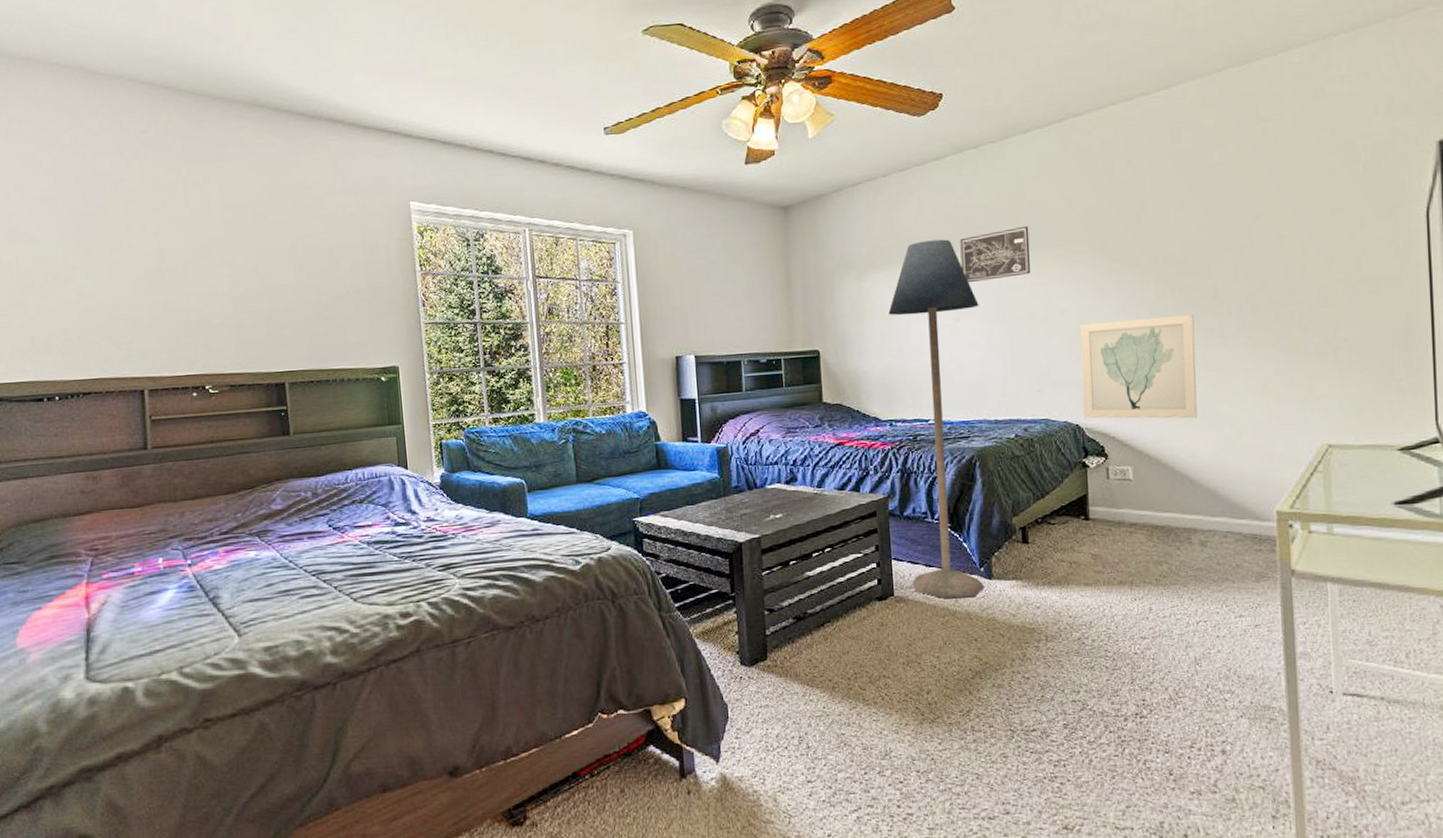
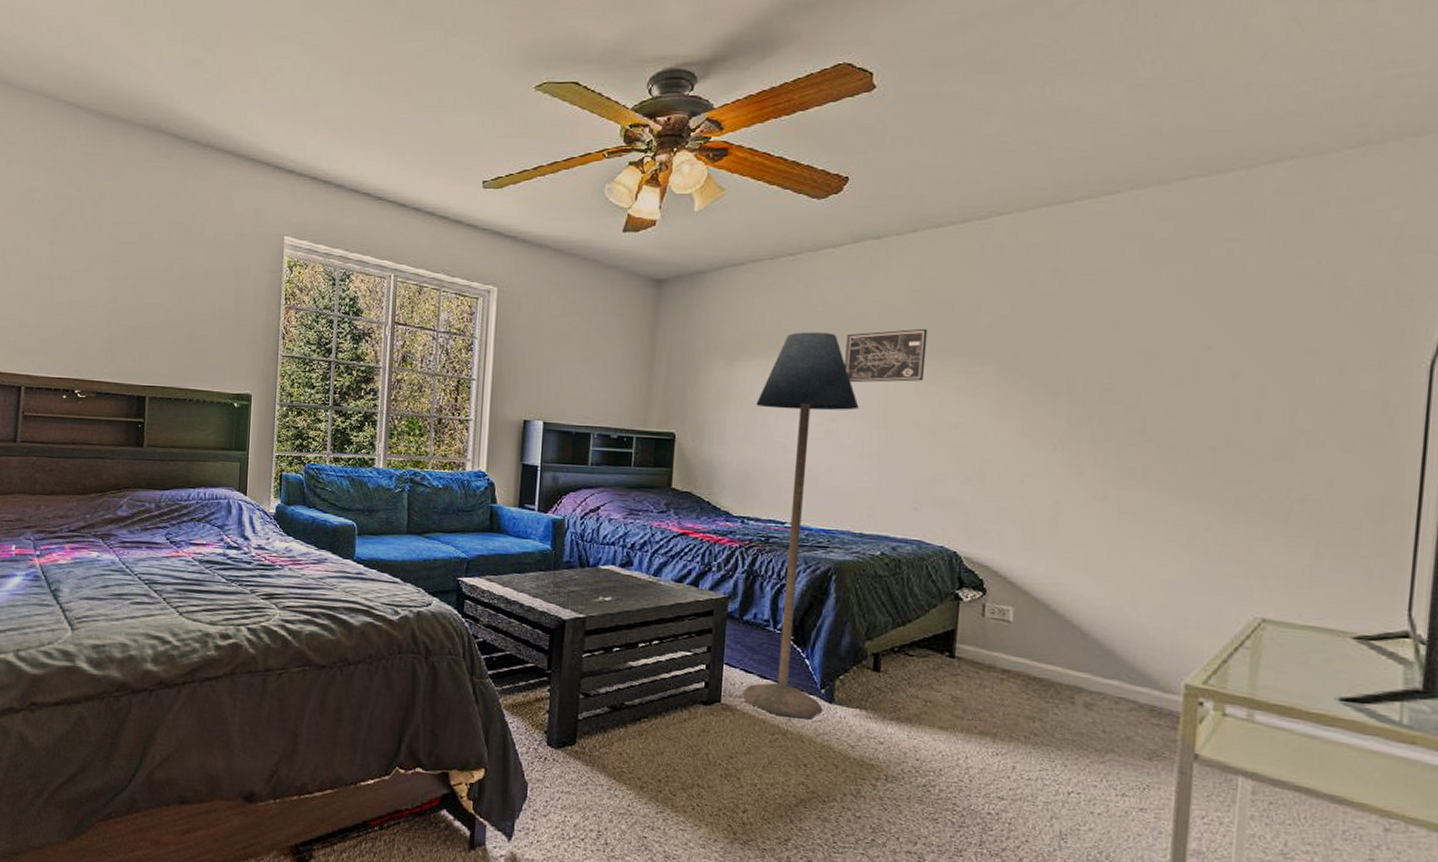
wall art: present [1080,314,1198,419] -> none [964,443,1112,565]

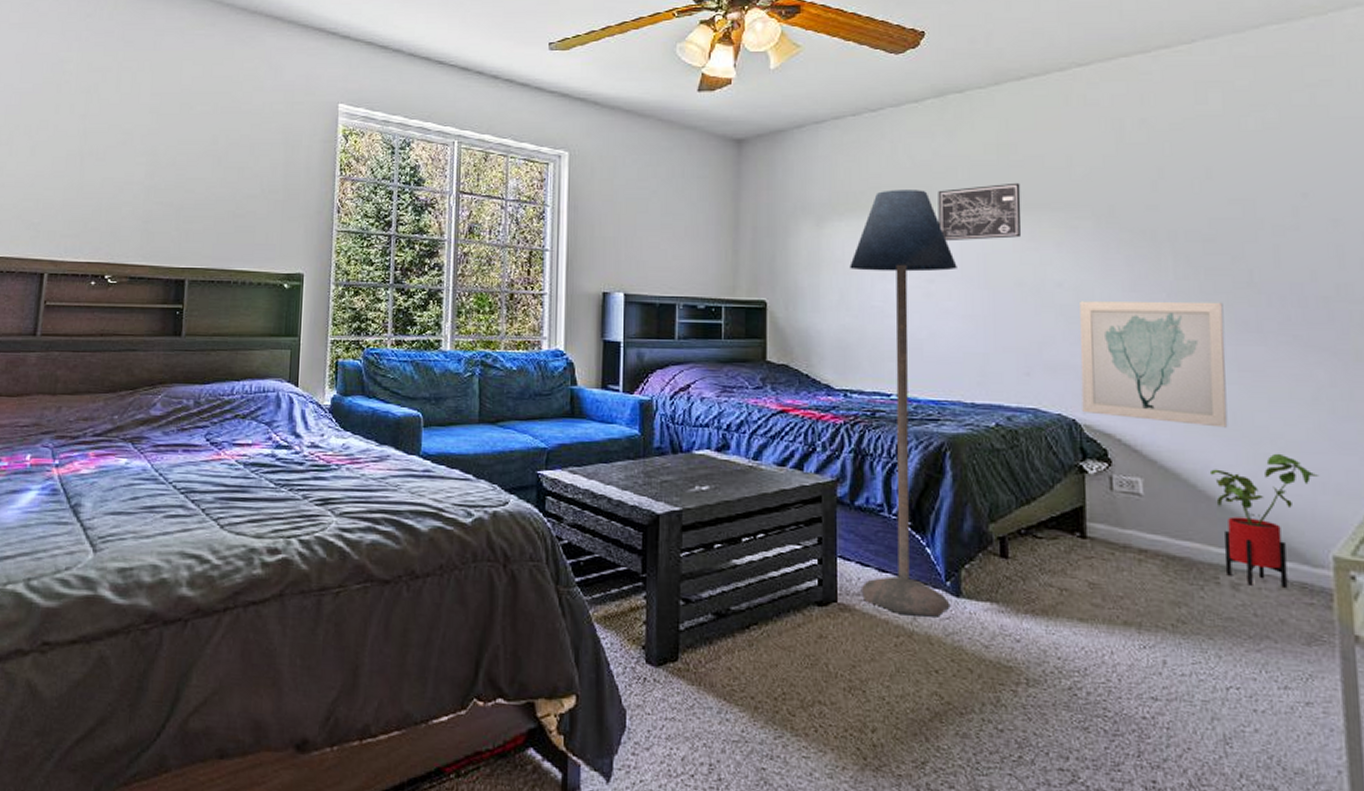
wall art: none [964,443,1112,565] -> present [1080,301,1228,428]
house plant: none [1078,589,1183,711] -> present [1209,453,1320,589]

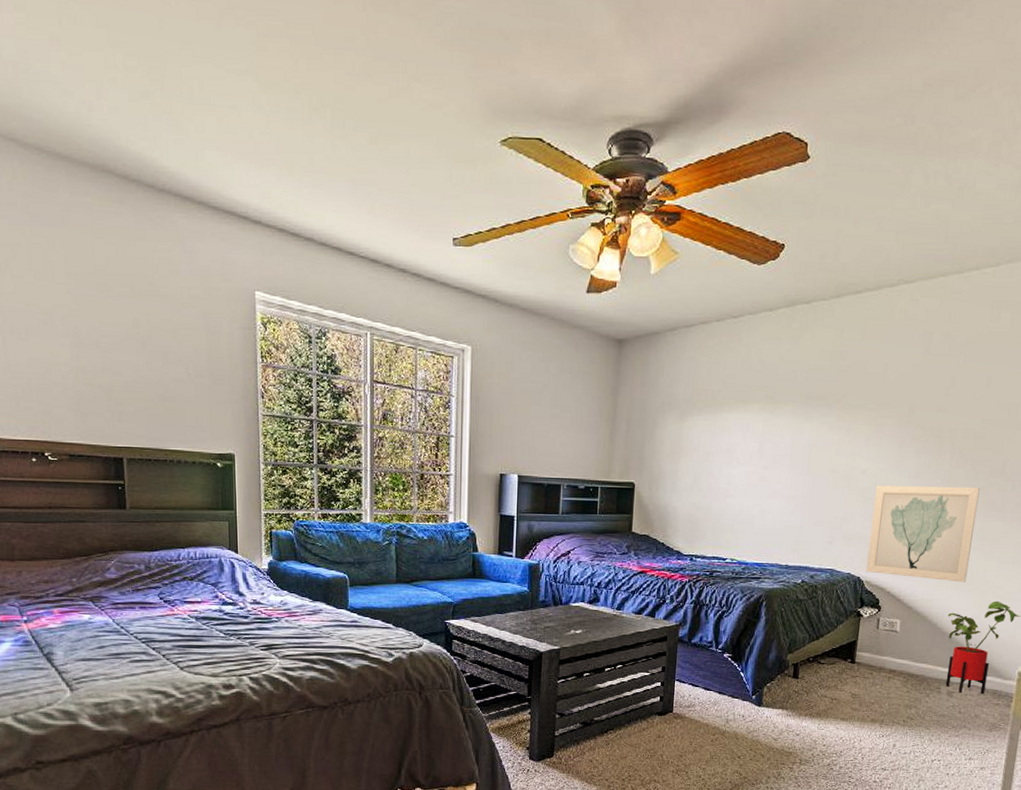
floor lamp: present [850,190,957,616] -> none [691,389,788,720]
wall art: present [938,182,1022,242] -> none [777,385,845,435]

